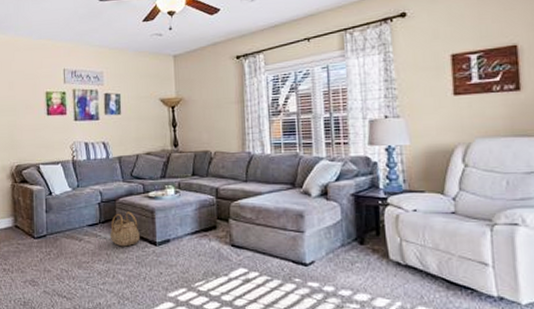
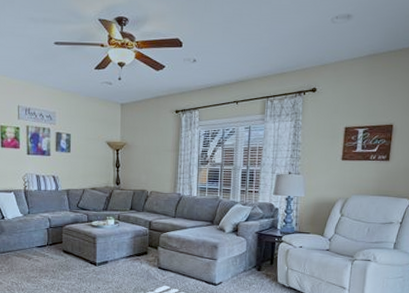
basket: present [109,211,140,247] -> none [56,236,82,266]

